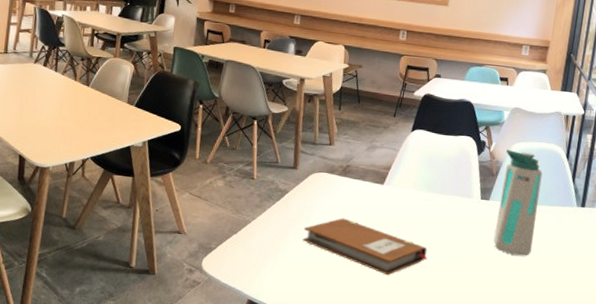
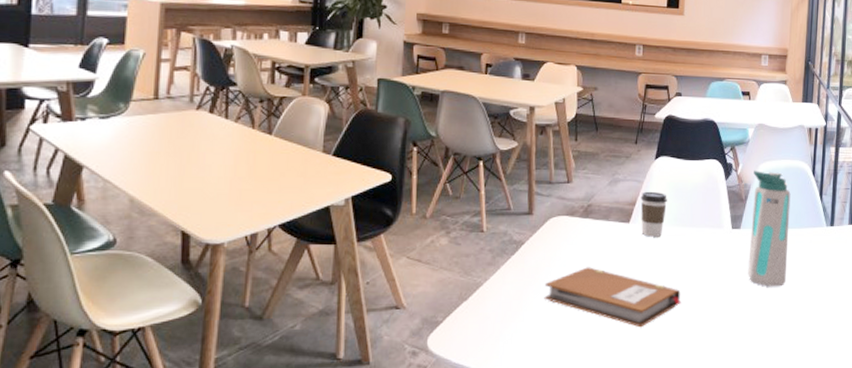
coffee cup: none [394,158,421,200] -> present [640,191,667,237]

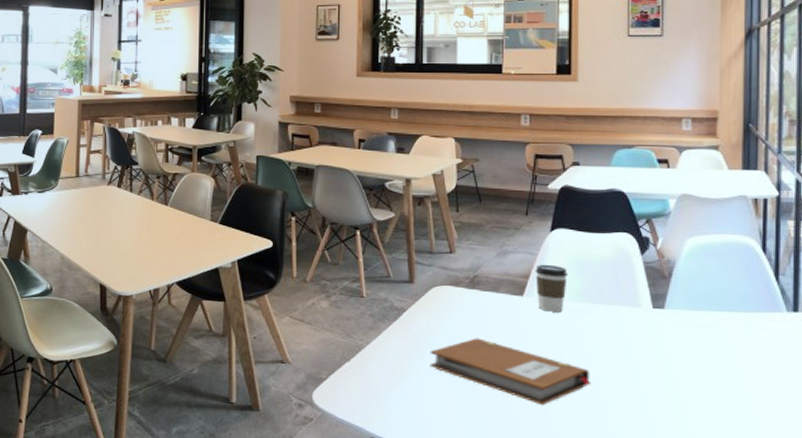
water bottle: present [748,171,791,287] -> none [677,245,732,377]

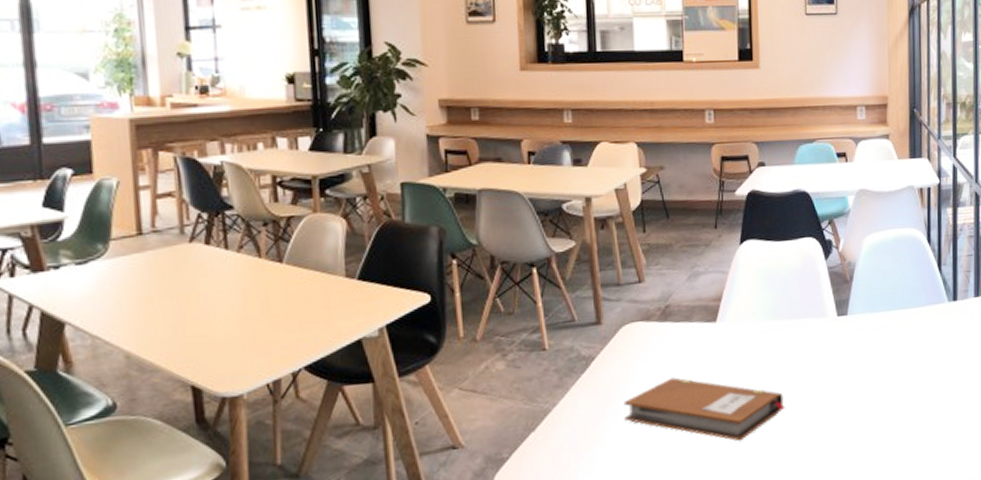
coffee cup: present [535,264,567,312] -> none [727,282,759,336]

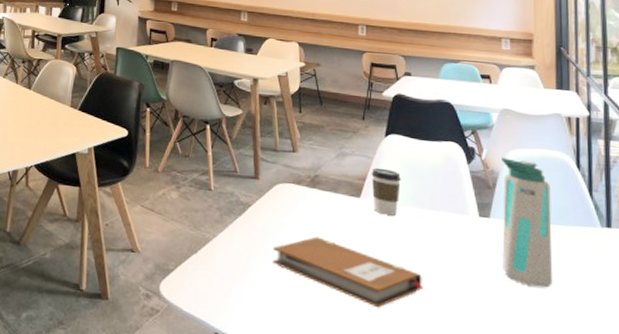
coffee cup: none [727,282,759,336] -> present [371,167,401,216]
water bottle: none [858,244,905,379] -> present [501,157,552,288]

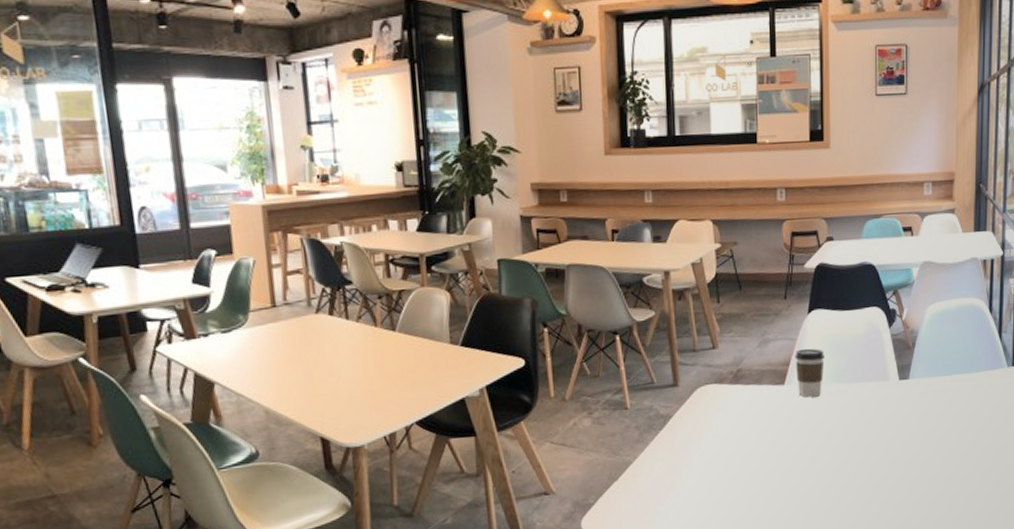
notebook: present [272,236,424,308] -> none [698,434,847,493]
water bottle: present [501,157,552,288] -> none [920,313,965,438]

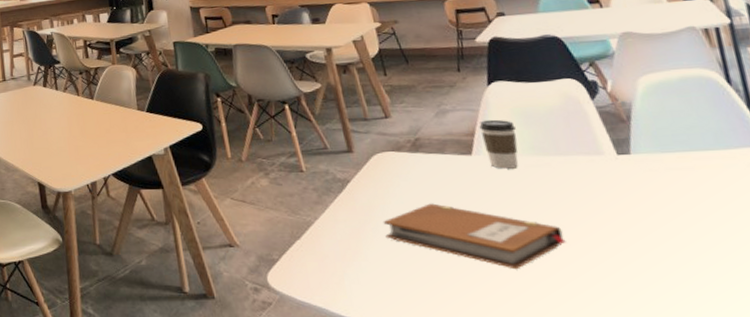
notebook: none [698,434,847,493] -> present [383,203,567,270]

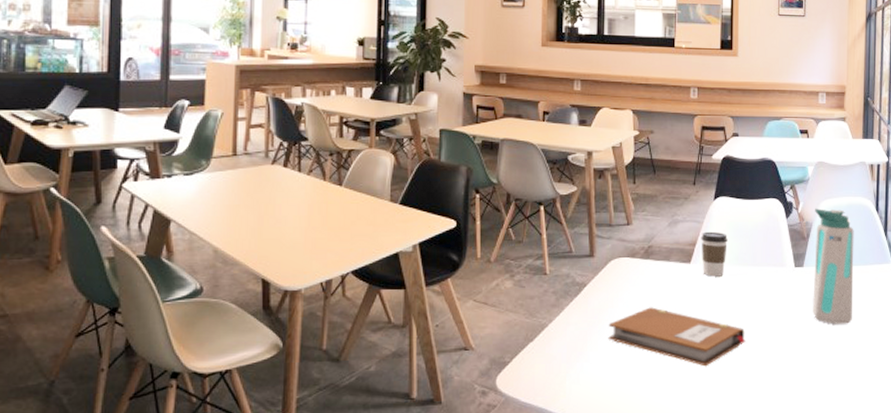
water bottle: none [631,85,723,222] -> present [813,208,854,325]

